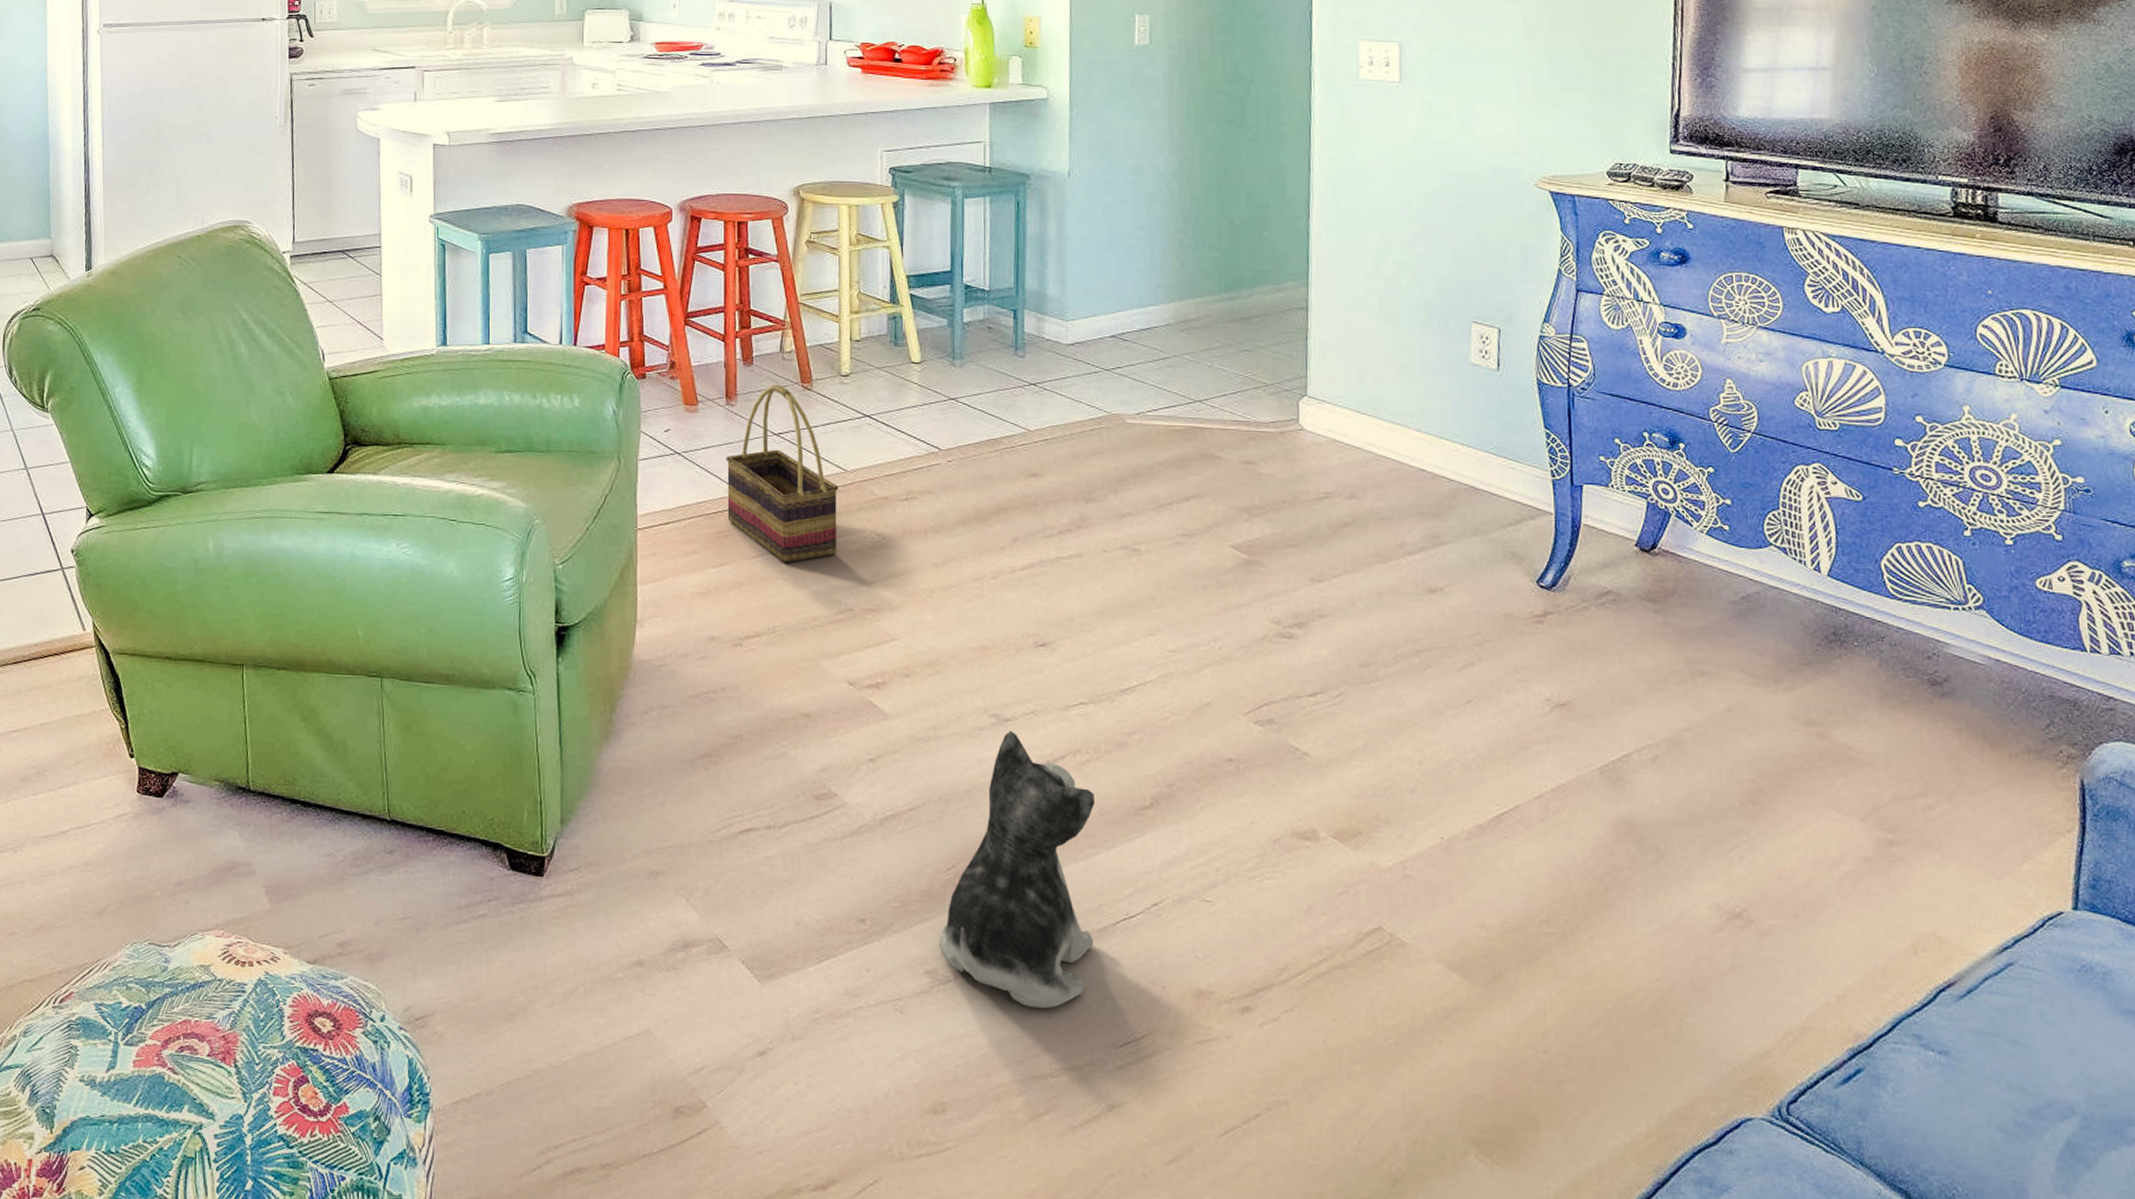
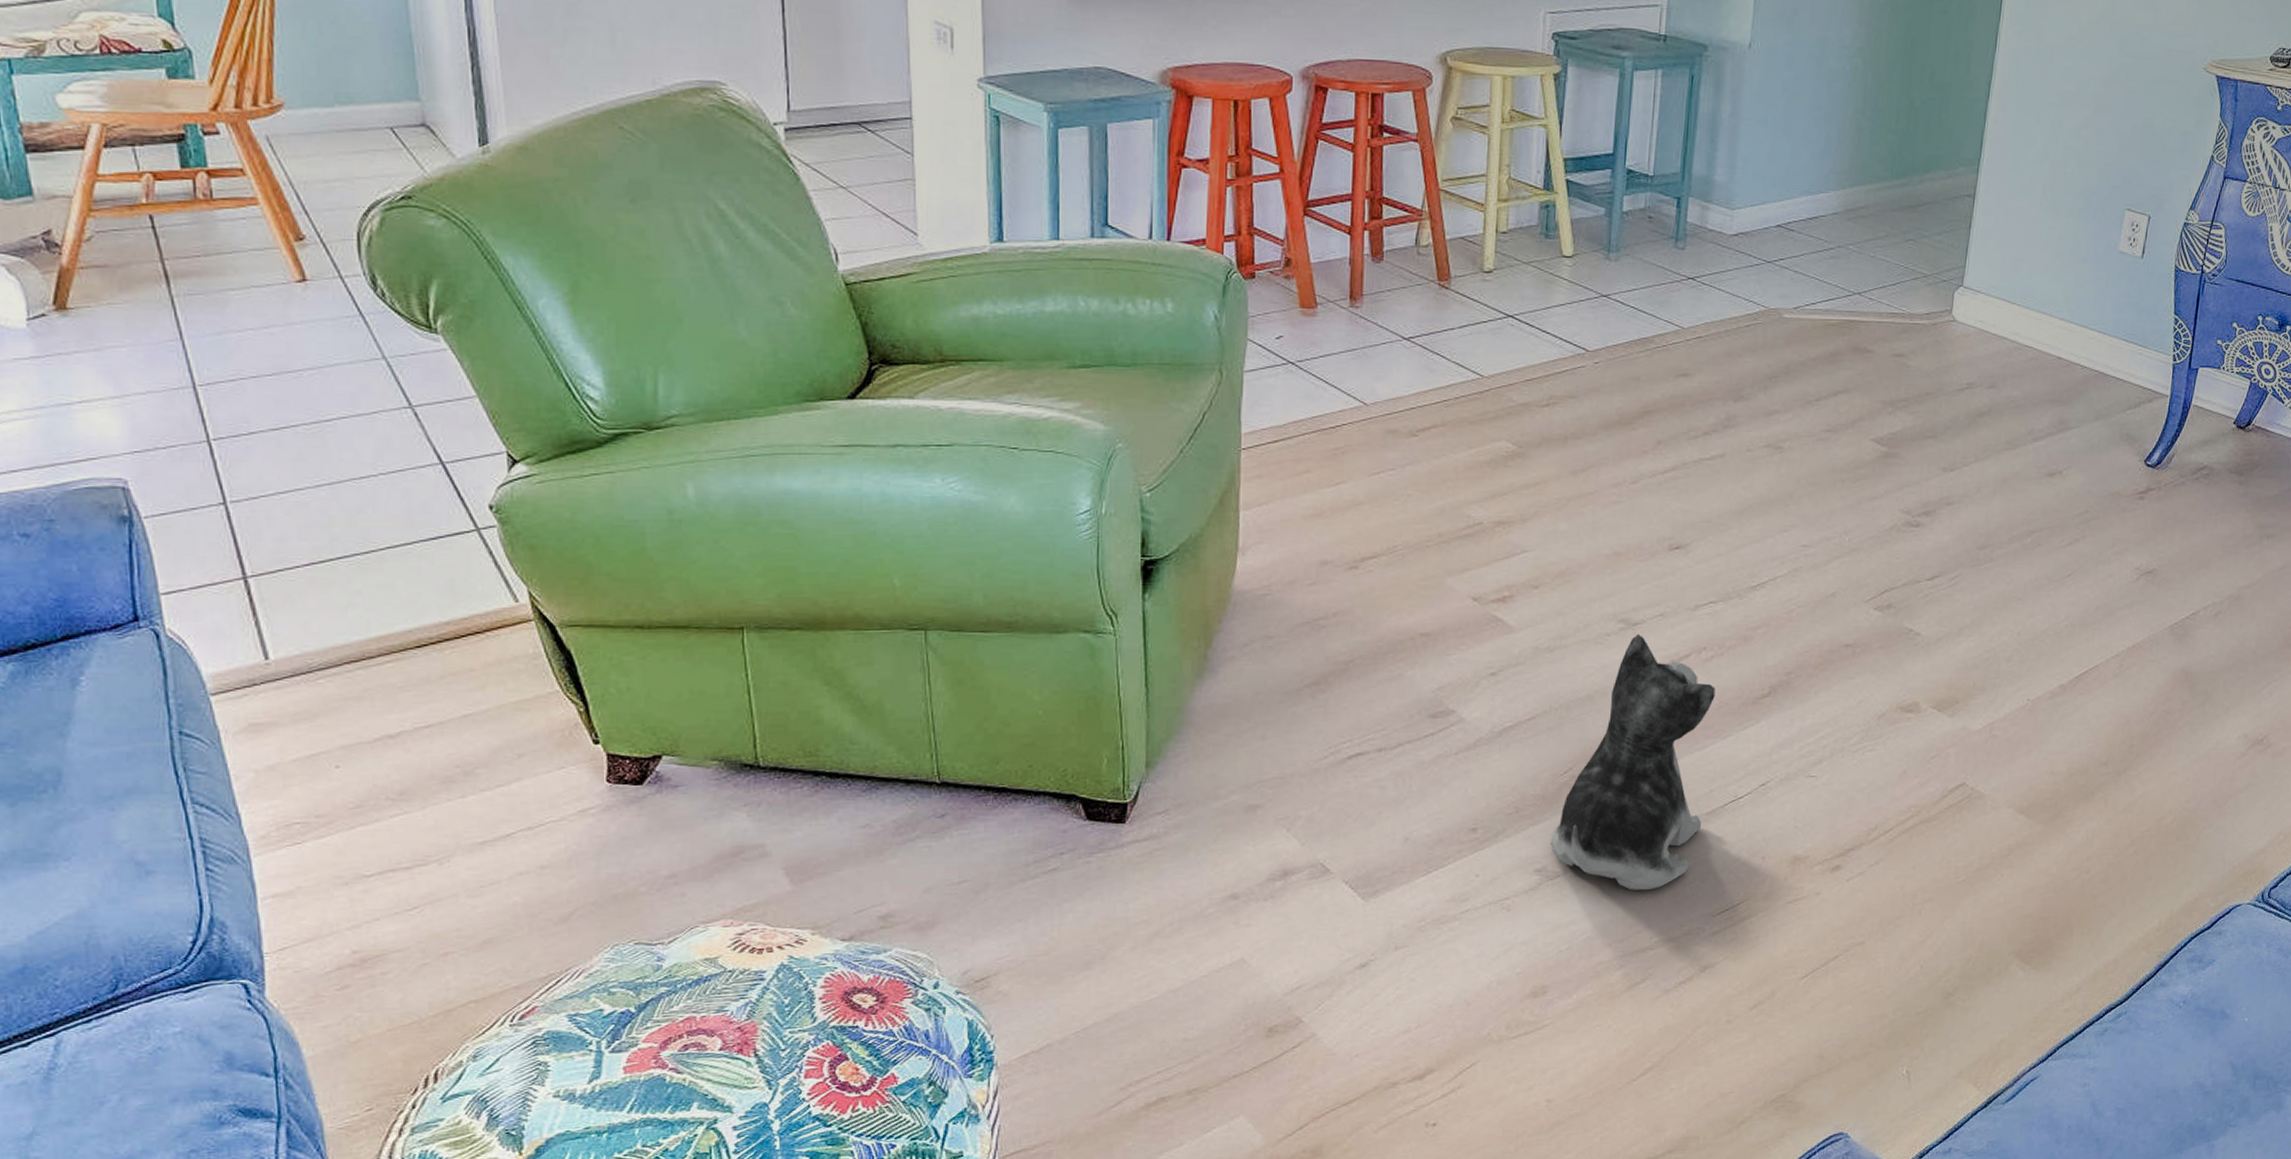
basket: present [726,384,838,563] -> none [1346,282,1473,478]

